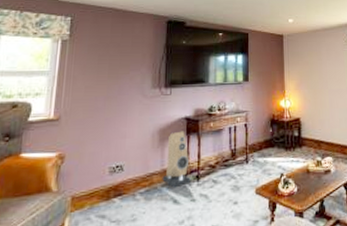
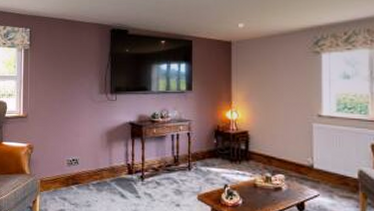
speaker: present [162,131,191,188] -> none [111,134,136,184]

